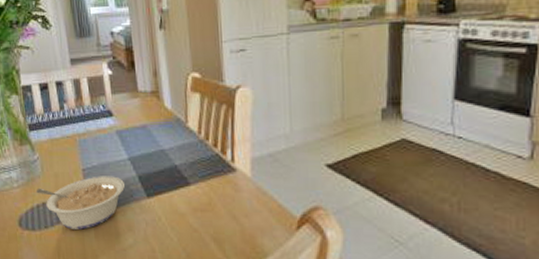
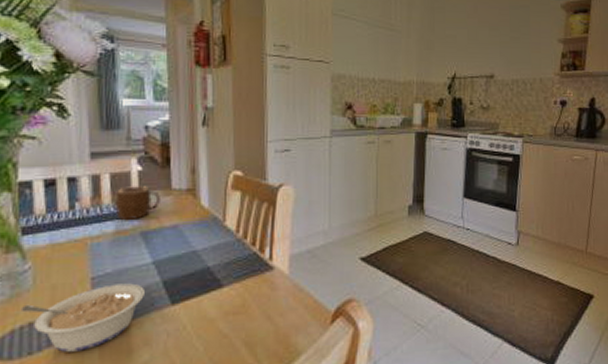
mug: none [92,87,131,119] -> present [113,185,162,220]

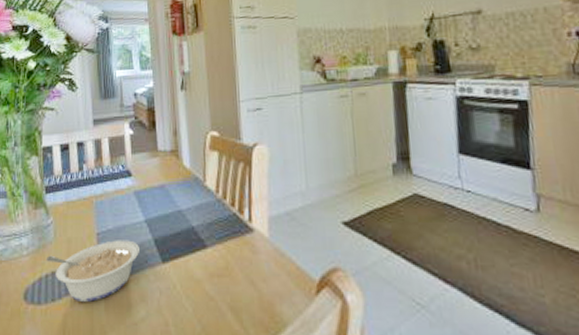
mug: present [113,185,162,220] -> none [112,147,150,180]

